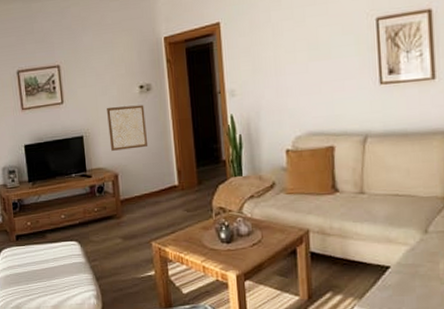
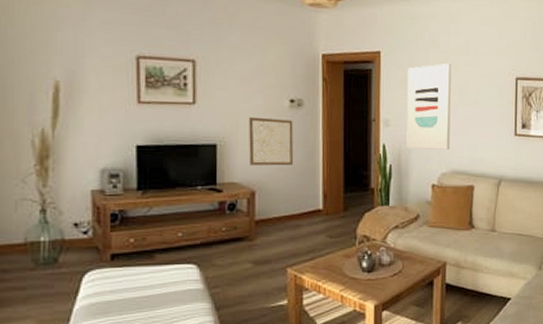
wall art: none [250,18,303,117] -> present [406,63,451,150]

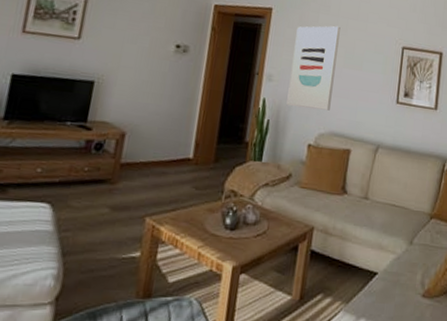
wall art: present [249,116,294,166] -> none [124,57,176,110]

